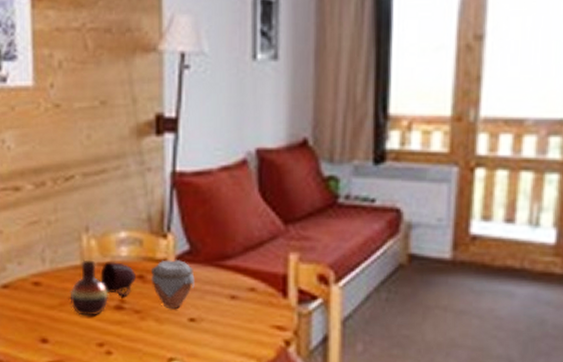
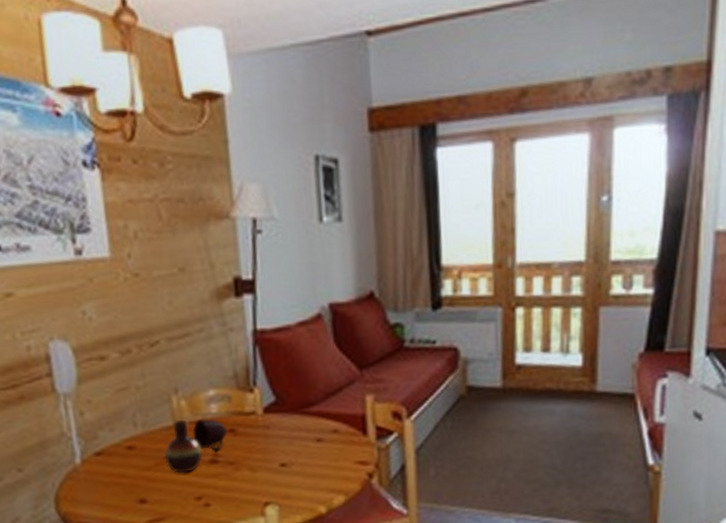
jar: present [150,259,195,309] -> none [240,411,283,457]

